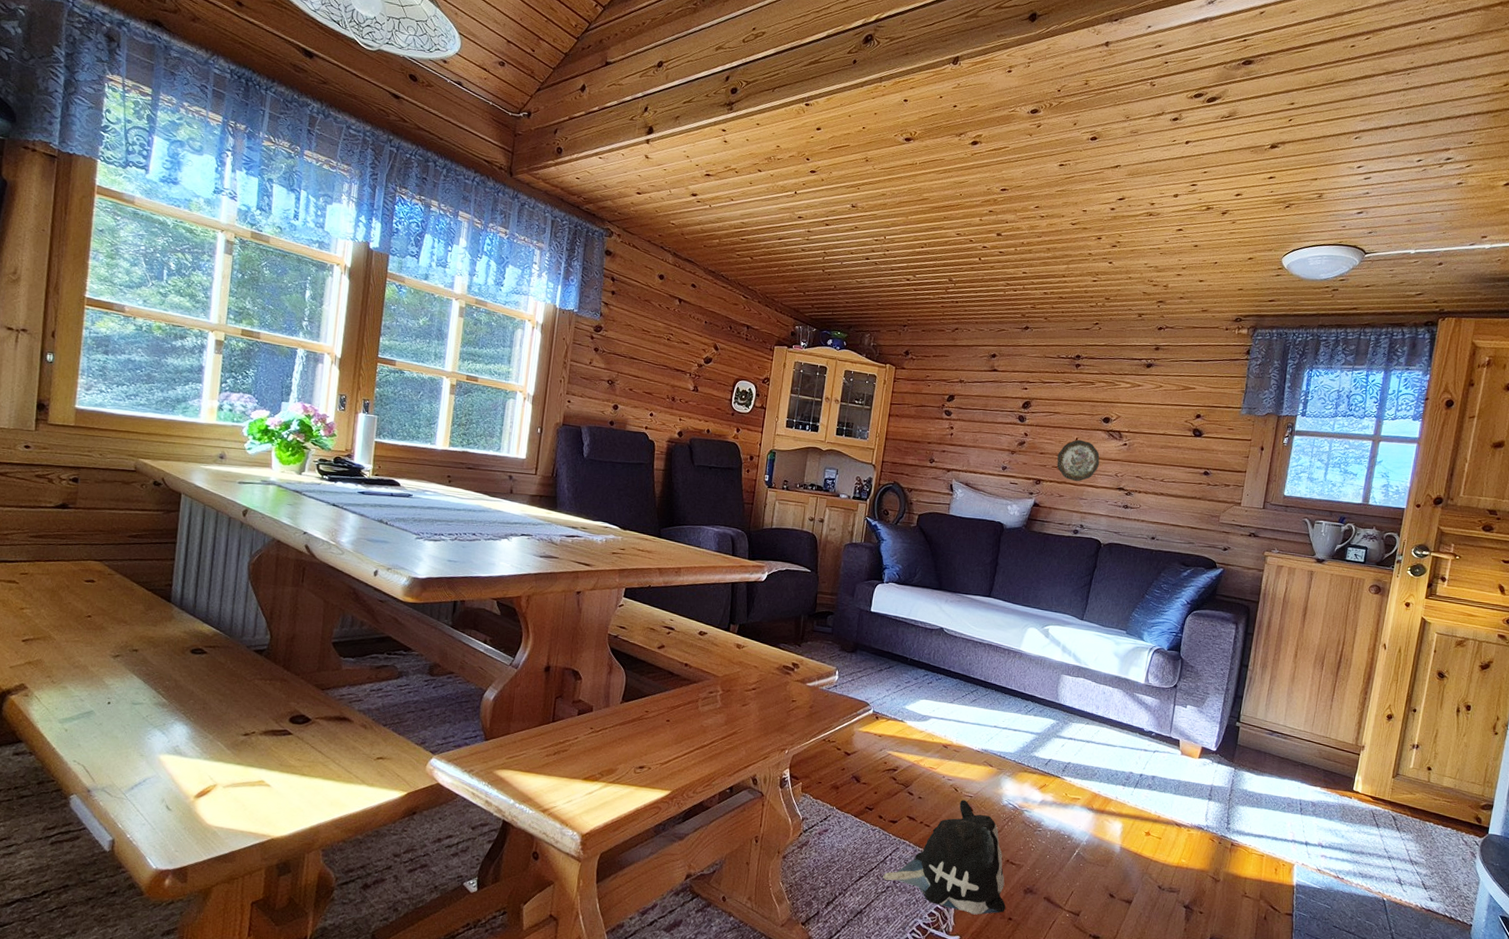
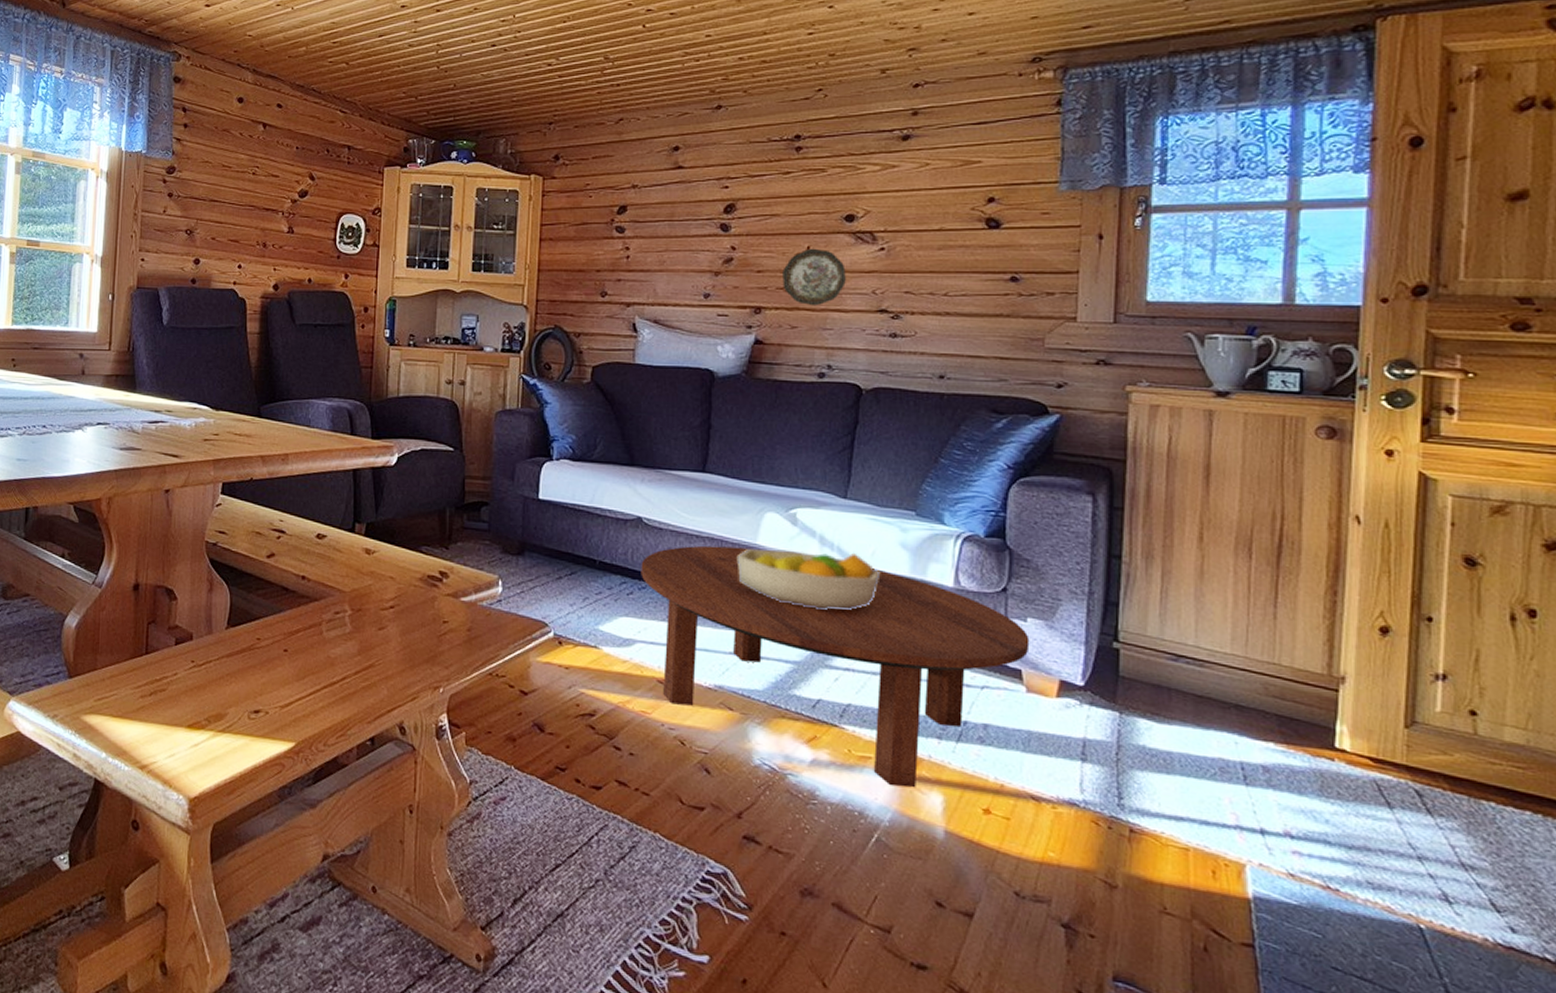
plush toy: present [883,800,1006,915] -> none [589,757,774,926]
coffee table: none [939,650,1187,819] -> present [641,545,1030,788]
fruit bowl: none [1006,653,1100,699] -> present [736,549,881,611]

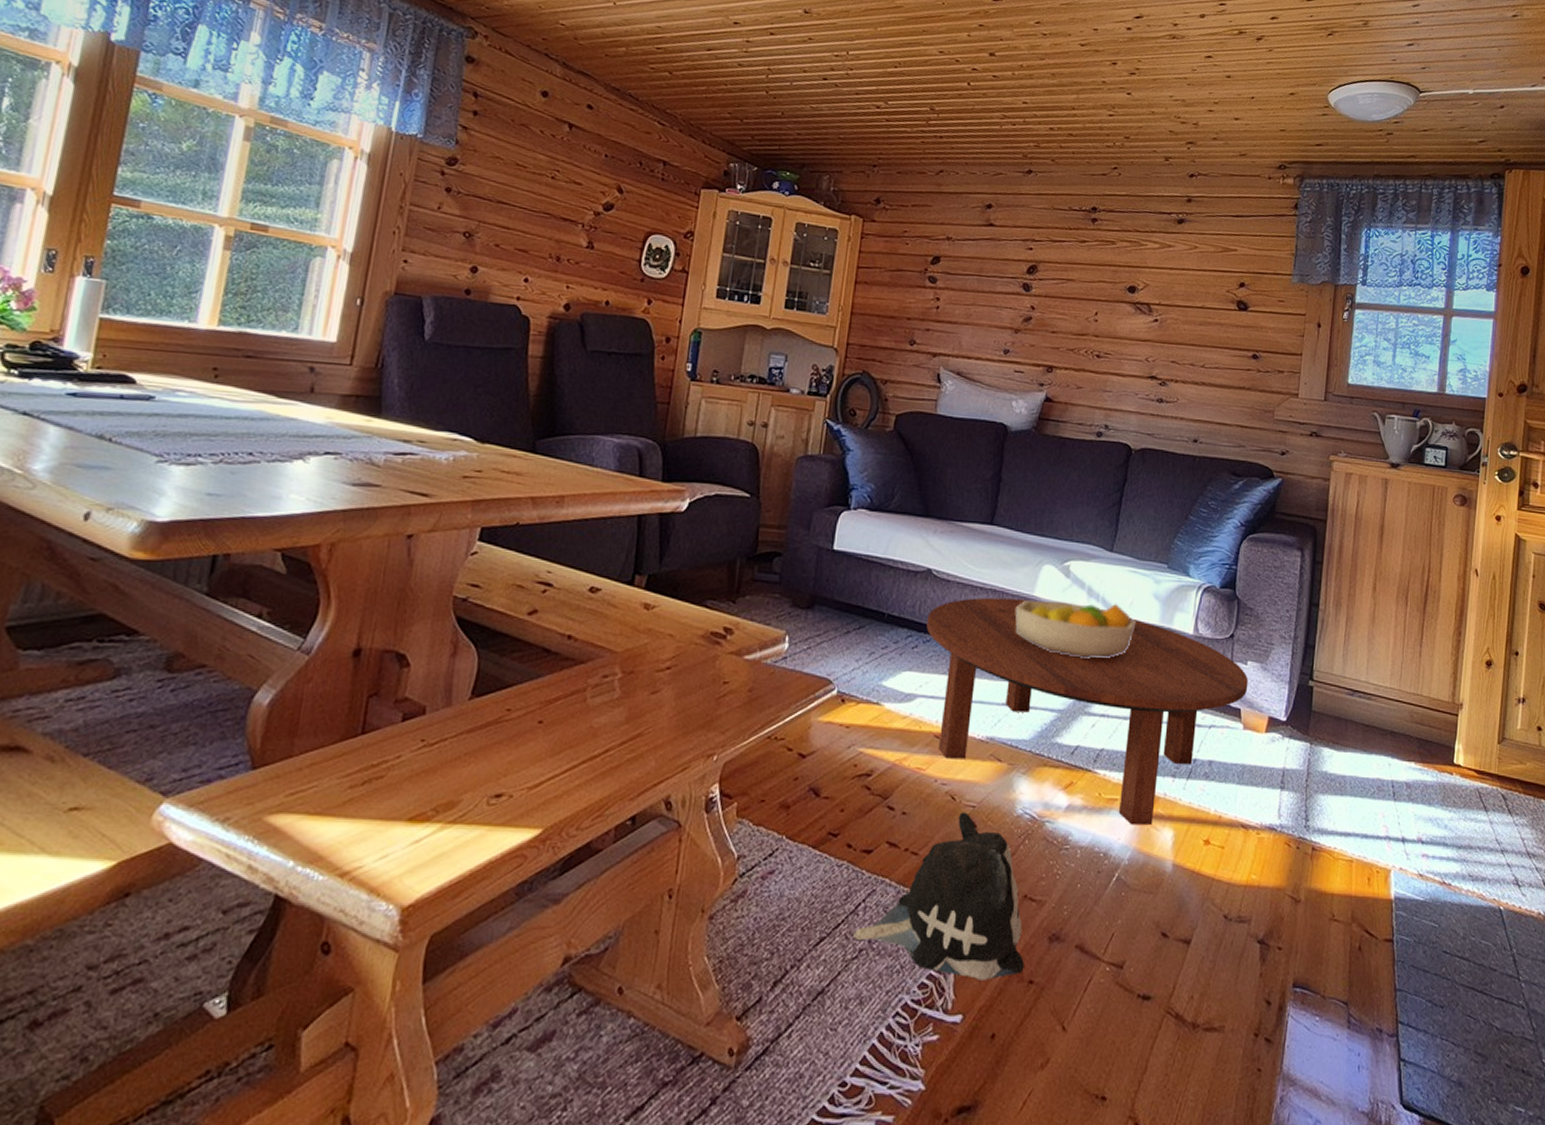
plush toy: none [589,757,774,926] -> present [853,812,1024,981]
decorative plate: present [783,248,846,306] -> none [1072,314,1126,369]

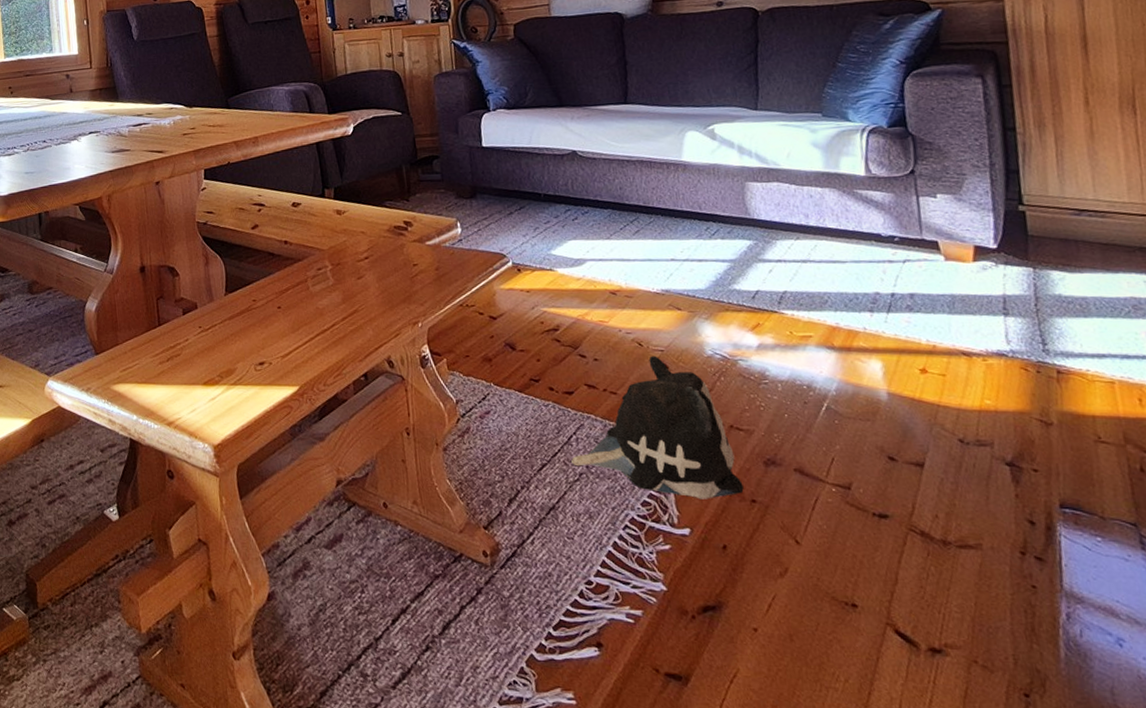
coffee table: present [926,597,1248,826] -> none [581,164,943,359]
fruit bowl: present [1015,600,1136,659] -> none [665,156,798,212]

